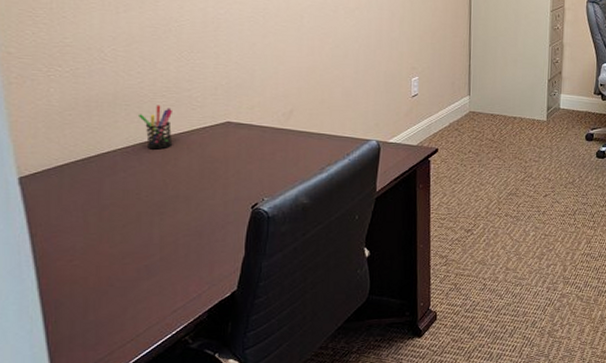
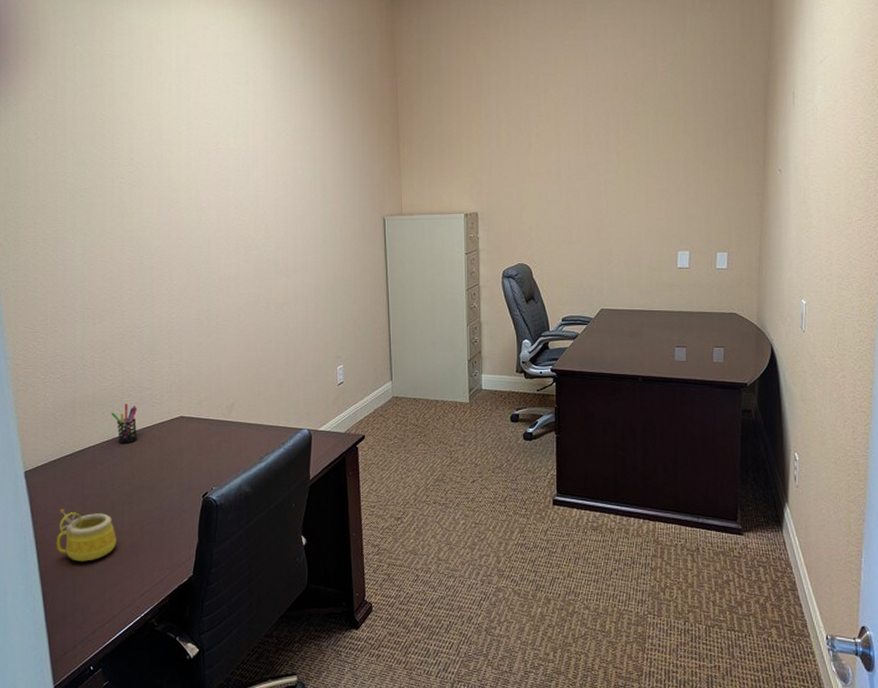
mug: none [62,220,143,278] -> present [56,509,116,562]

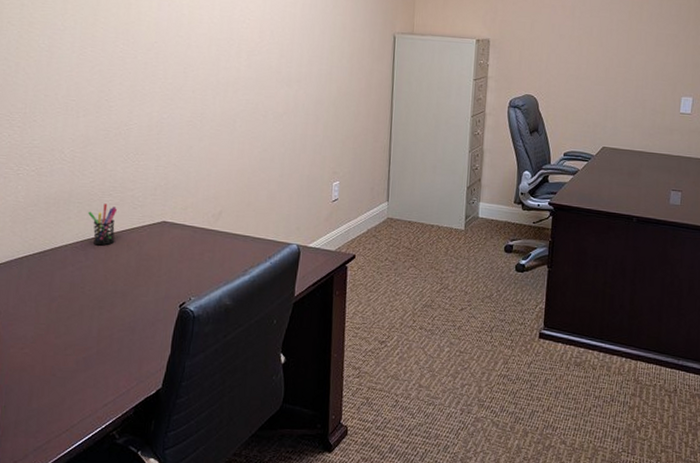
mug: present [56,509,116,562] -> none [15,309,82,367]

